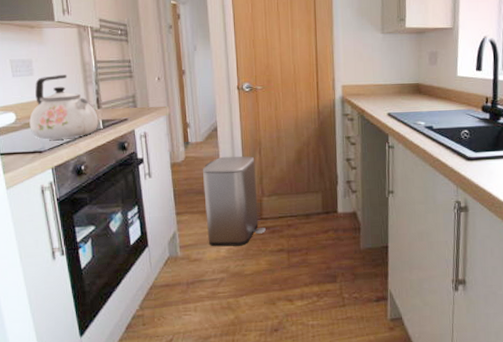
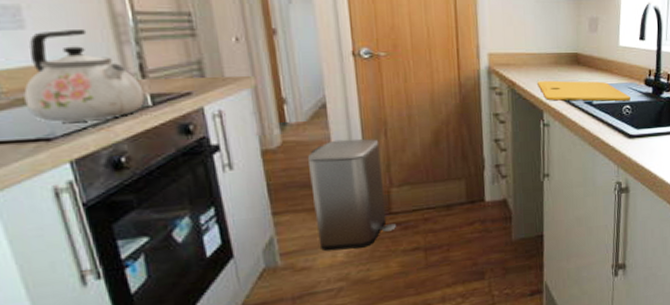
cutting board: none [383,108,468,126] -> present [537,80,631,101]

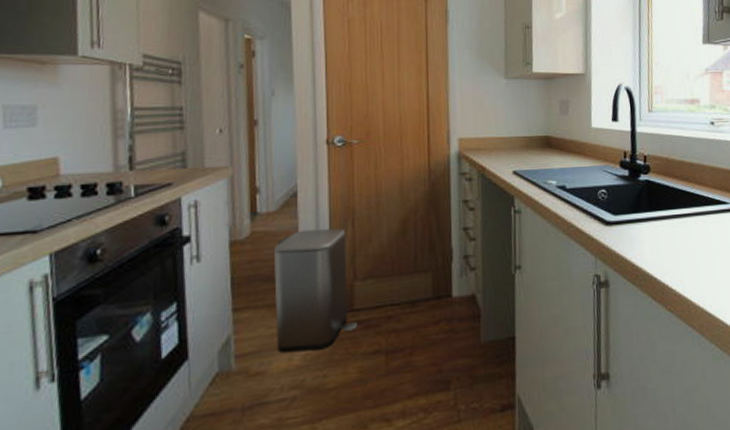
kettle: present [24,30,145,123] -> none [21,126,129,215]
cutting board: present [537,80,631,101] -> none [508,164,606,186]

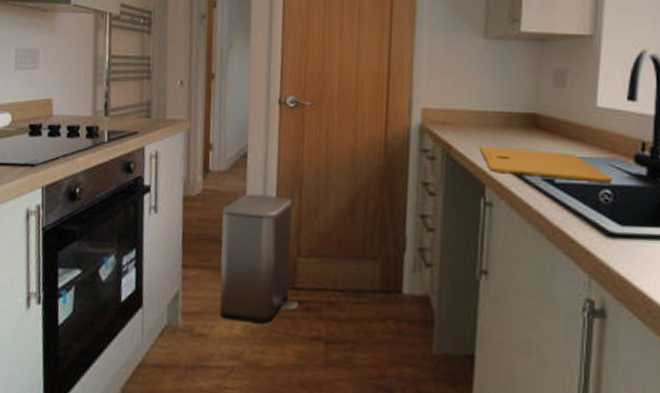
cutting board: none [508,164,606,186] -> present [480,146,612,182]

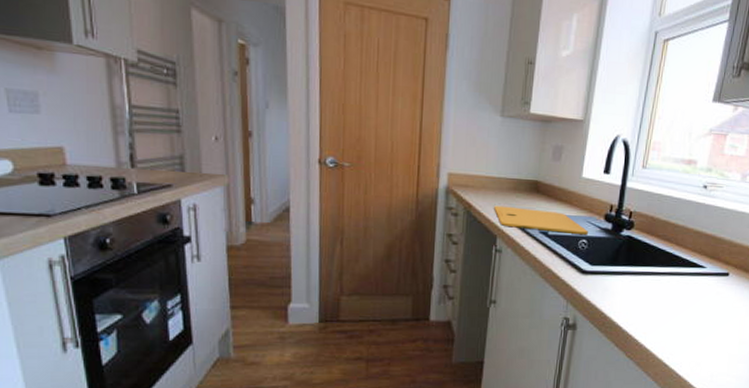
pedal bin: present [219,193,298,324] -> none [267,243,342,351]

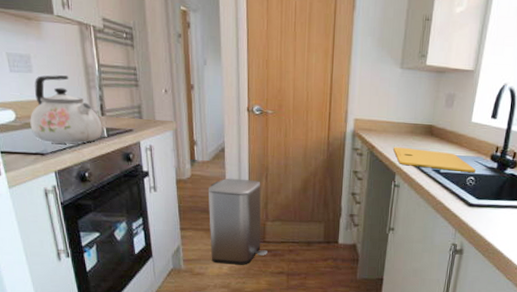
kettle: none [33,117,131,203] -> present [30,75,103,144]
pedal bin: none [267,243,342,351] -> present [208,178,267,265]

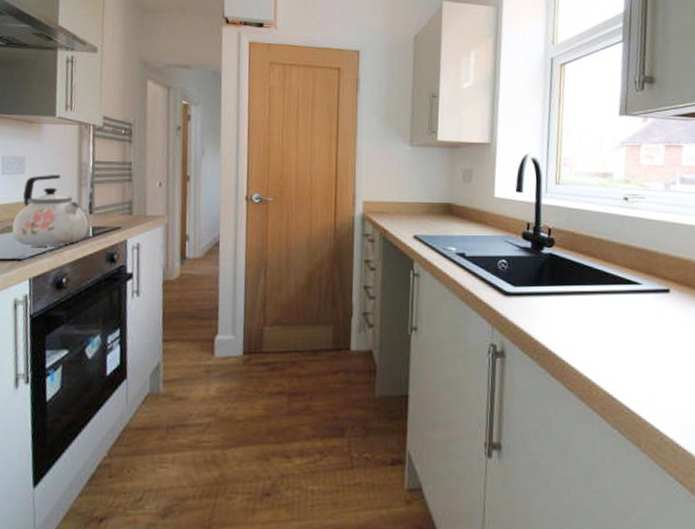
pedal bin: present [208,178,267,265] -> none [196,276,265,384]
cutting board: present [393,147,476,172] -> none [409,230,507,254]

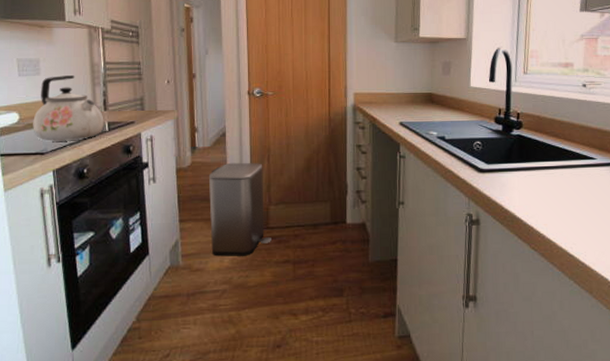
pedal bin: none [196,276,265,384] -> present [208,162,271,257]

